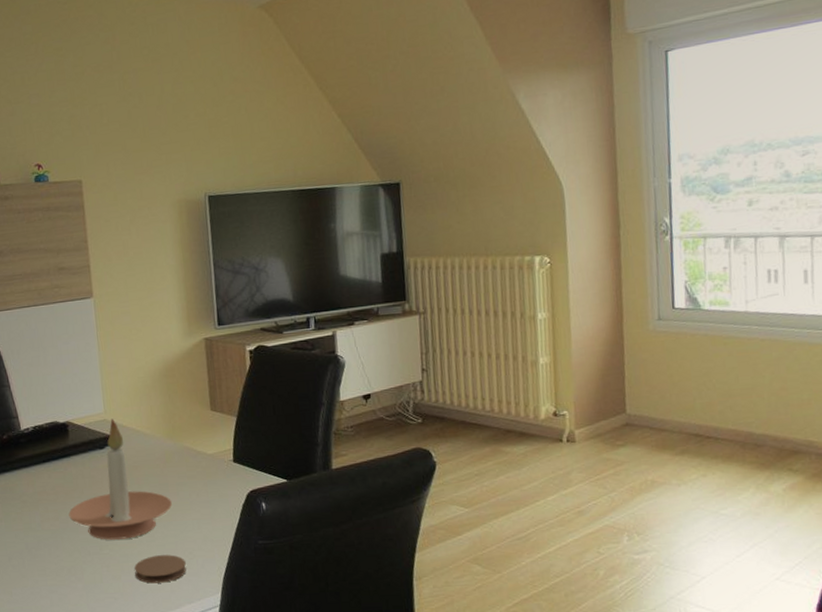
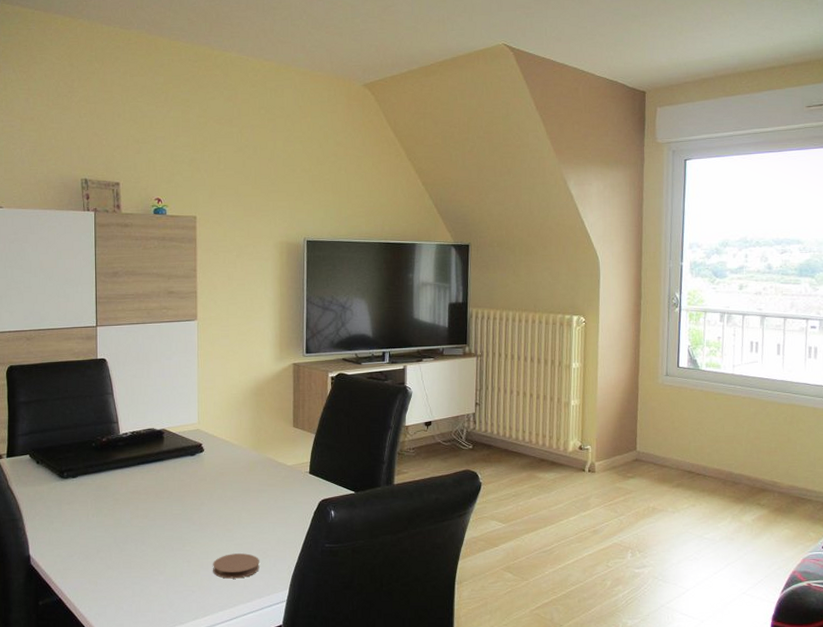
candle holder: present [68,418,172,540] -> none [157,429,252,538]

